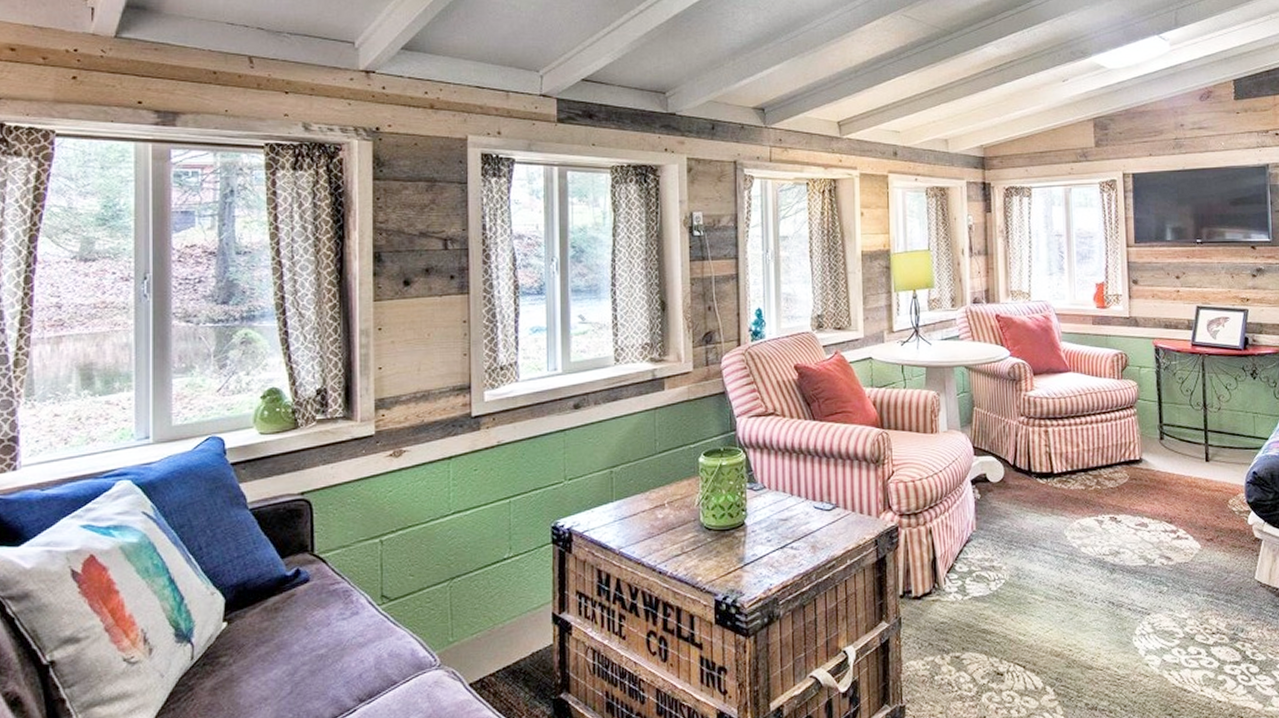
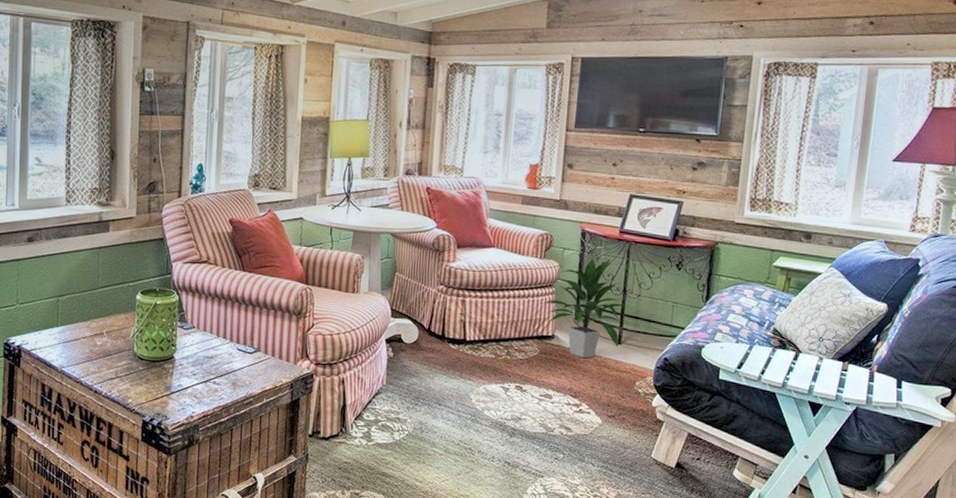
indoor plant: none [1126,373,1210,481] -> present [542,258,628,358]

